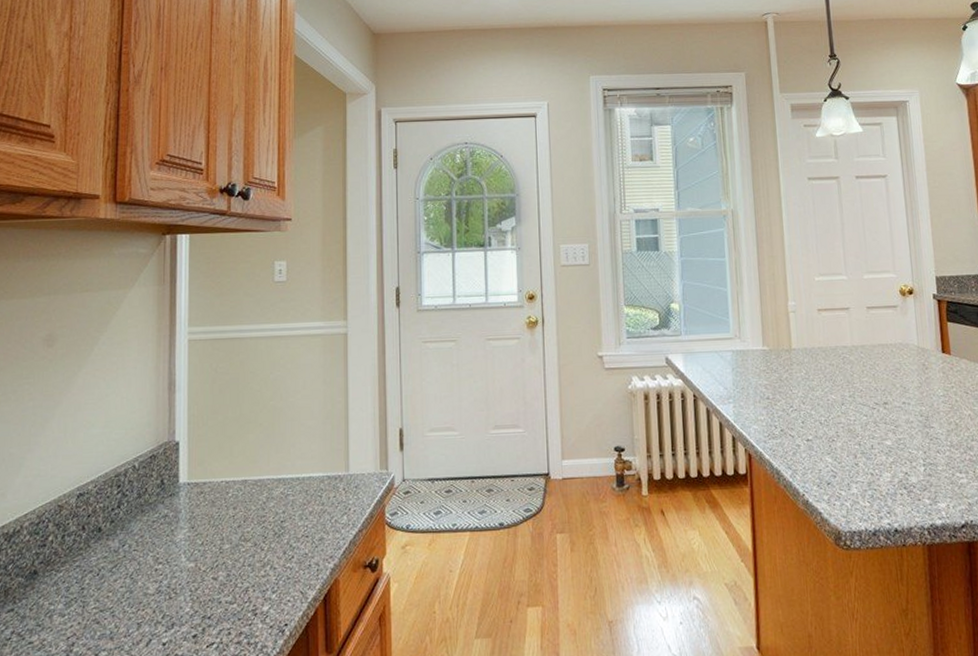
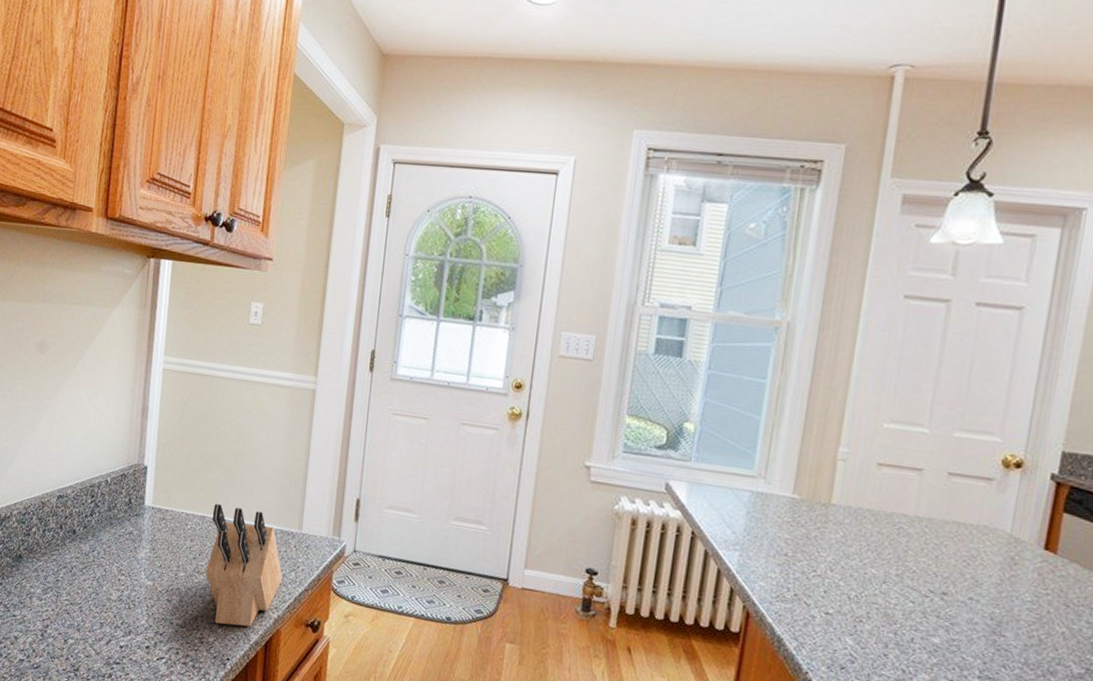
knife block: none [253,462,335,590] -> present [205,503,283,627]

